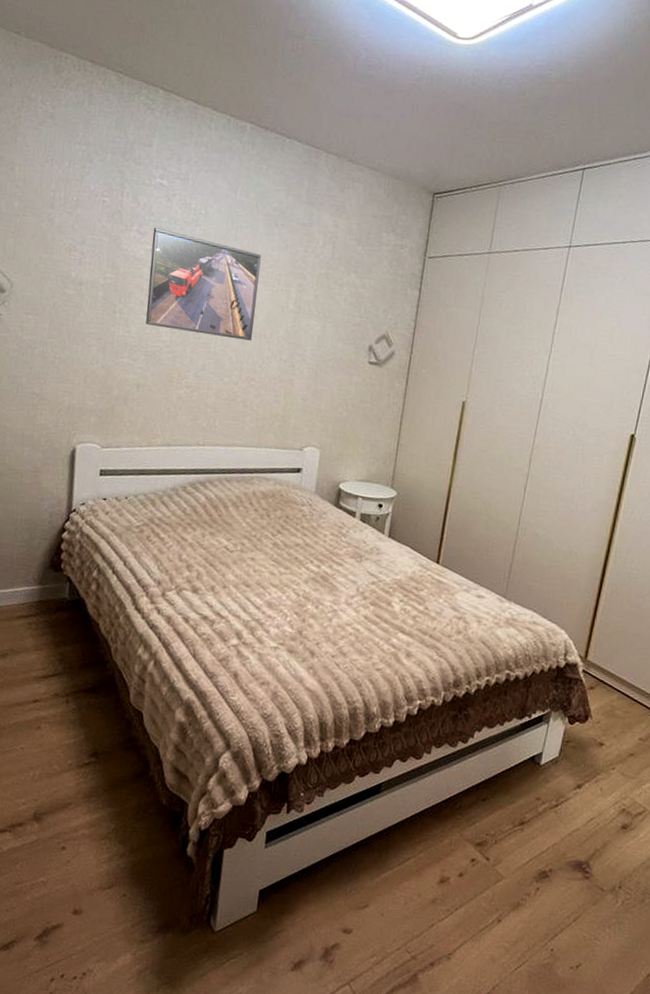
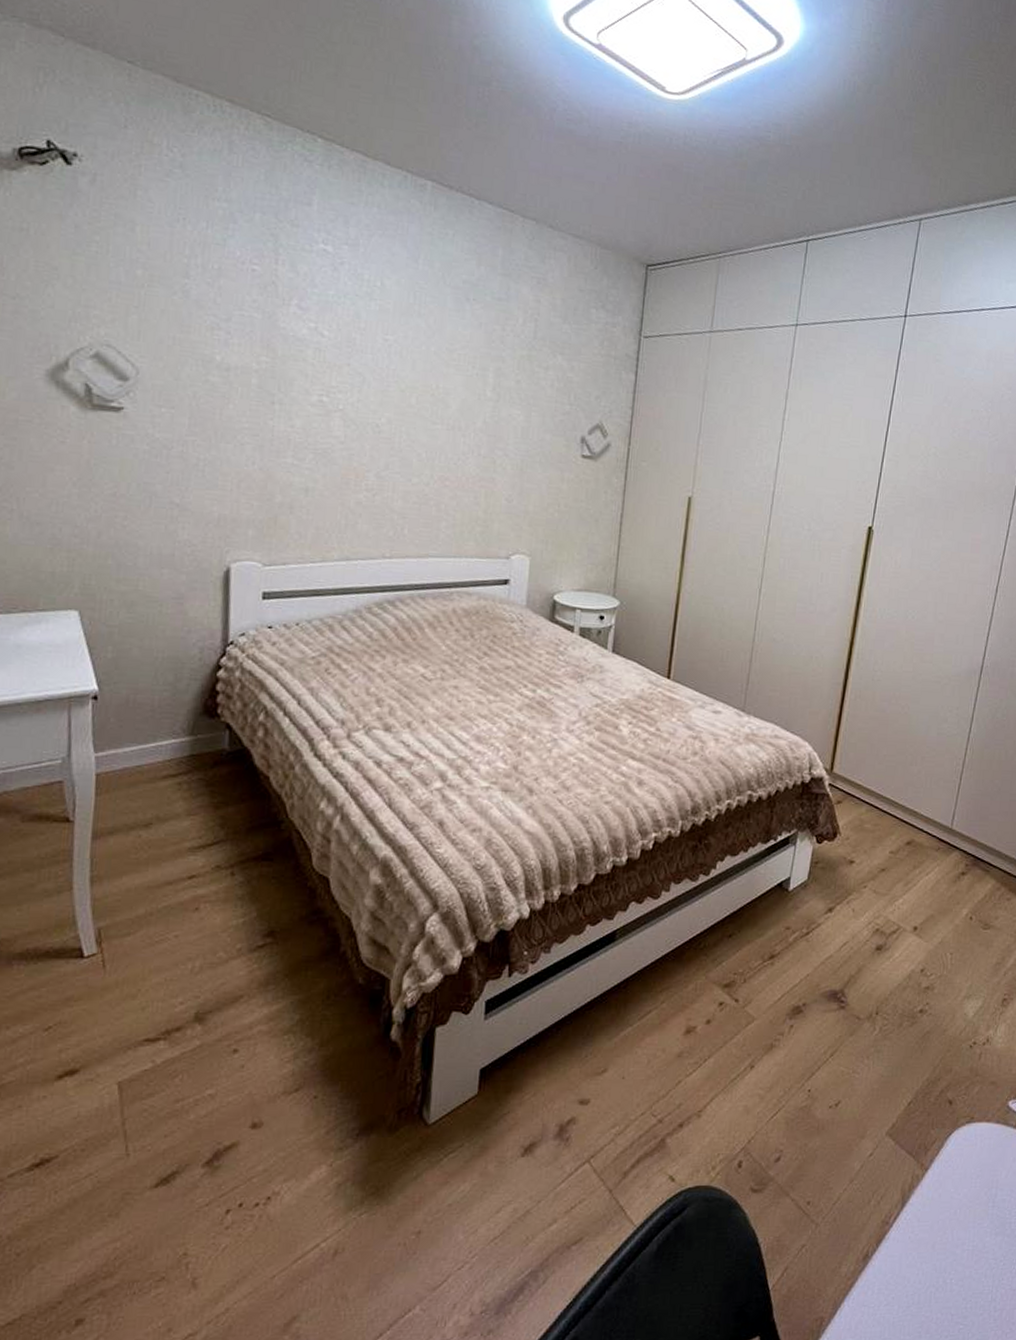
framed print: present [146,228,261,341] -> none [313,302,451,434]

